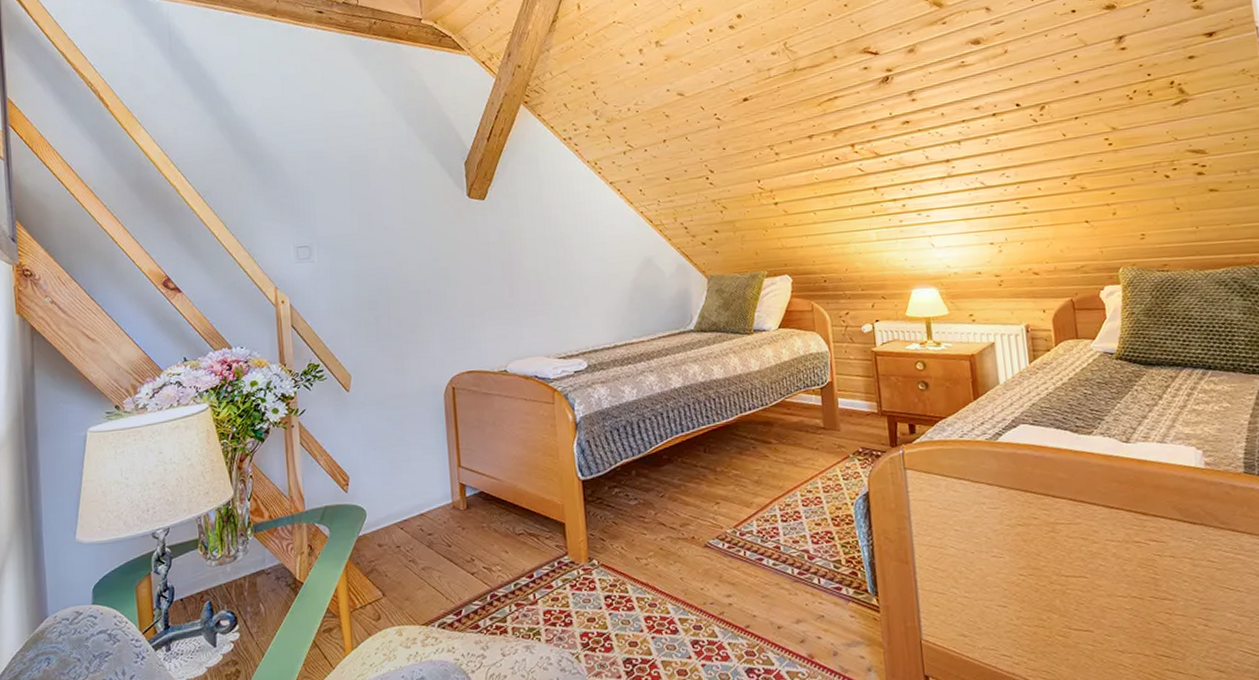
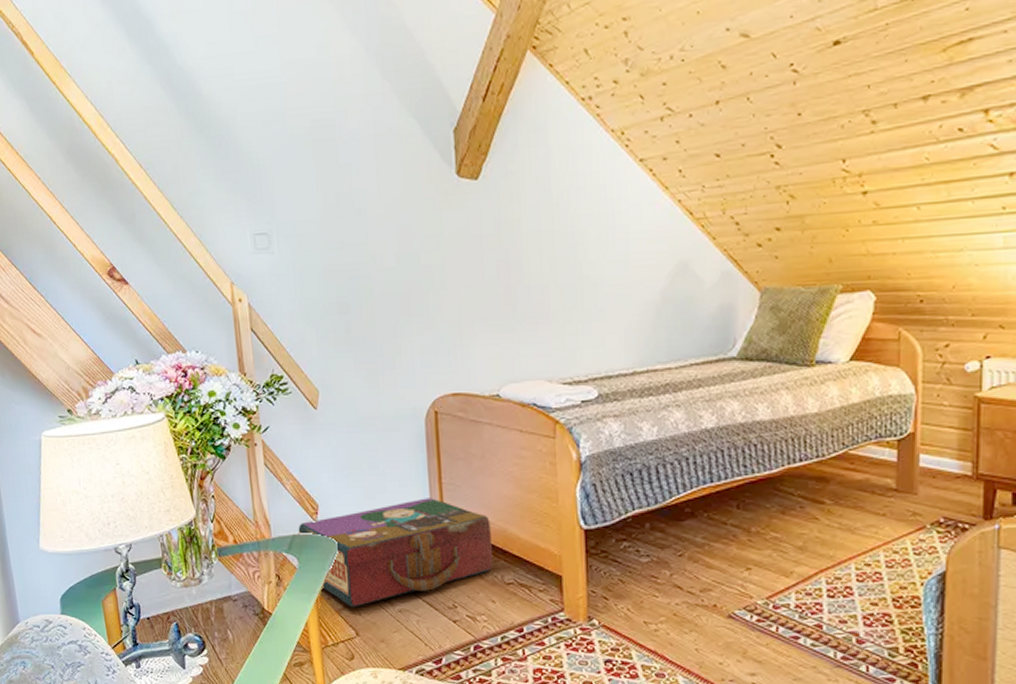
suitcase: none [330,463,505,570] -> present [298,498,493,607]

